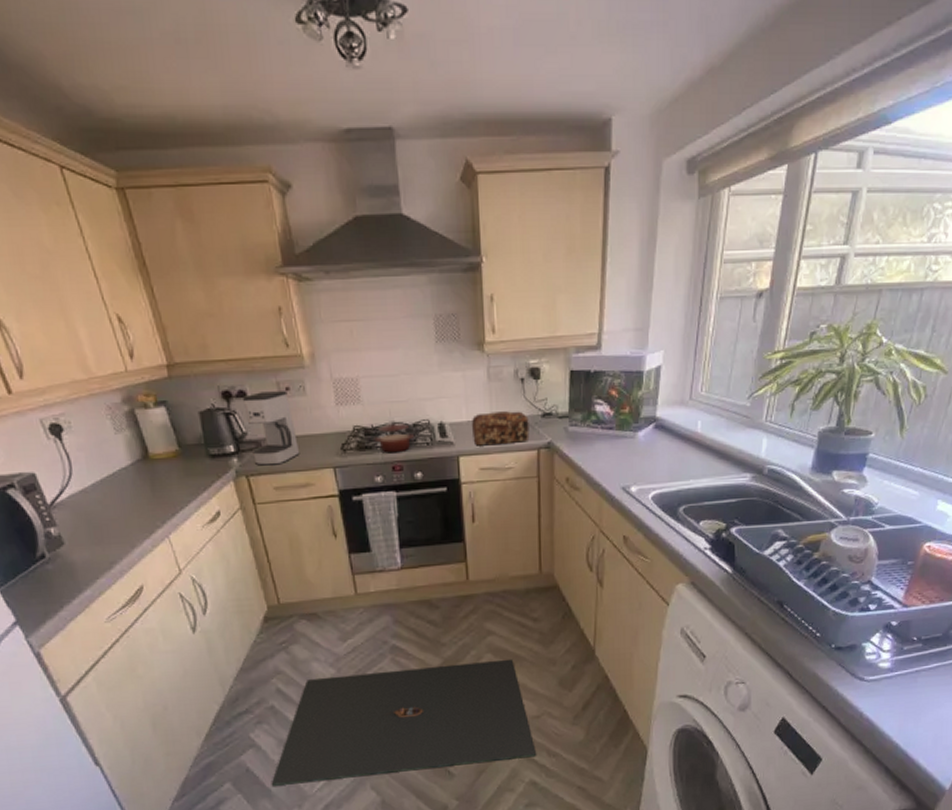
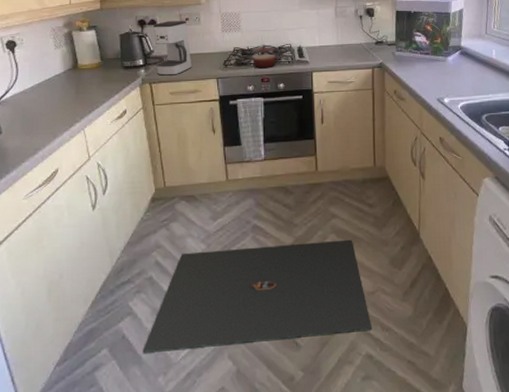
bread loaf: present [471,411,530,446] -> none [322,39,366,65]

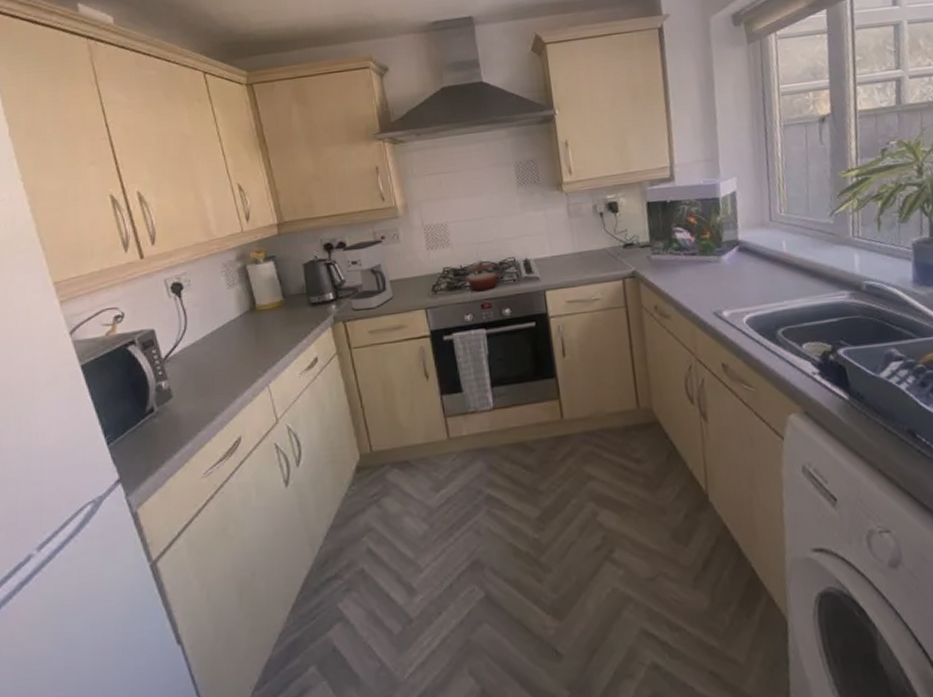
floor mat: present [142,239,373,353] -> none [359,507,657,671]

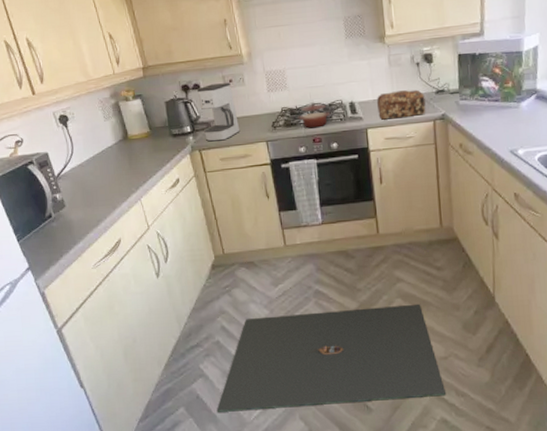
floor mat: none [359,507,657,671] -> present [216,303,447,412]
bread loaf: none [555,243,614,280] -> present [376,89,426,120]

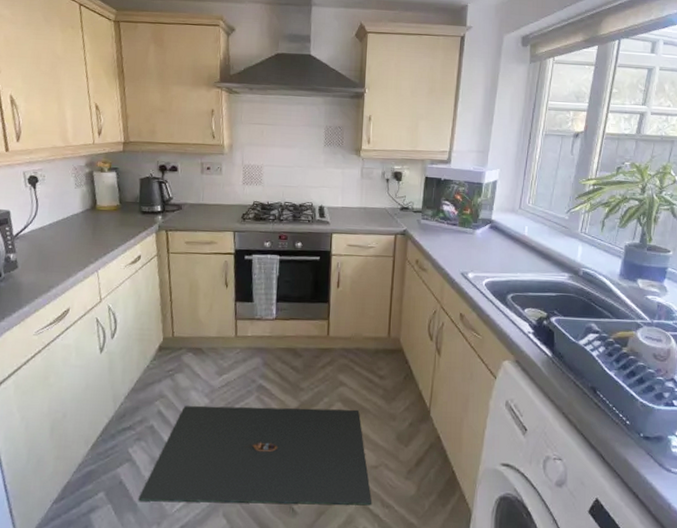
coffee maker: present [197,83,240,142] -> none [174,168,210,225]
saucepan: present [298,102,331,129] -> none [268,200,300,226]
bread loaf: present [376,89,426,120] -> none [344,202,390,228]

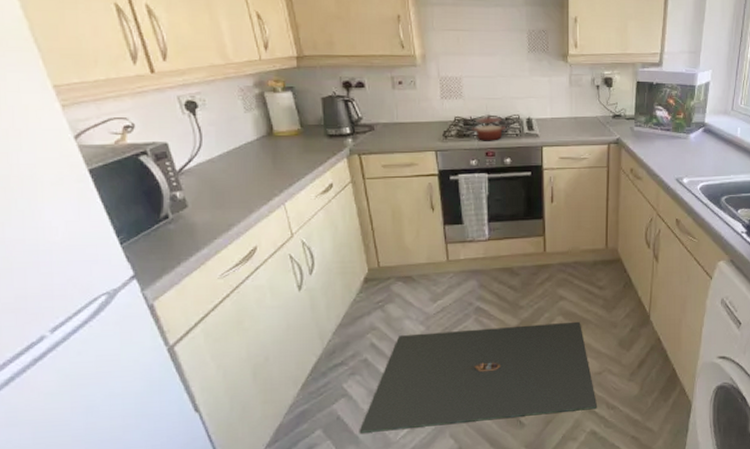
saucepan: none [268,200,300,226] -> present [472,114,507,141]

